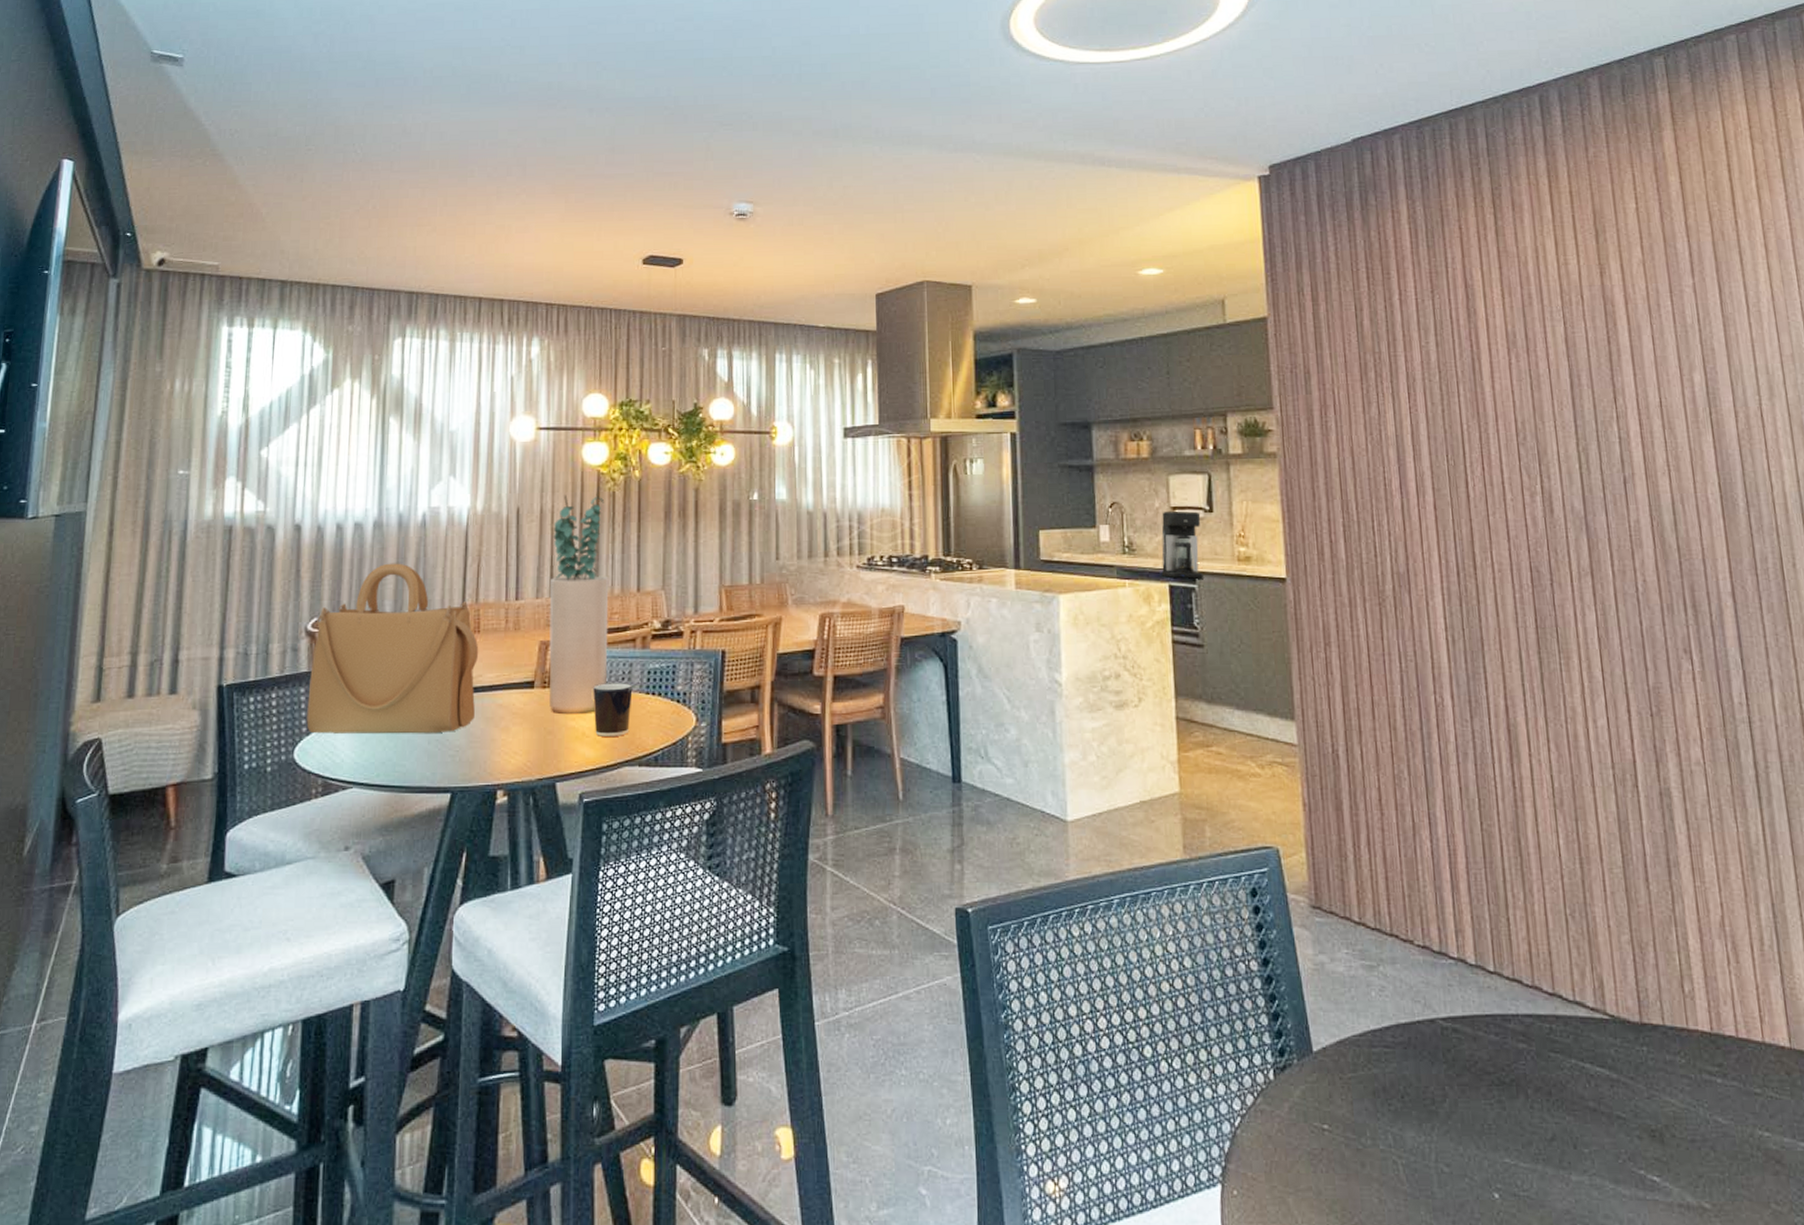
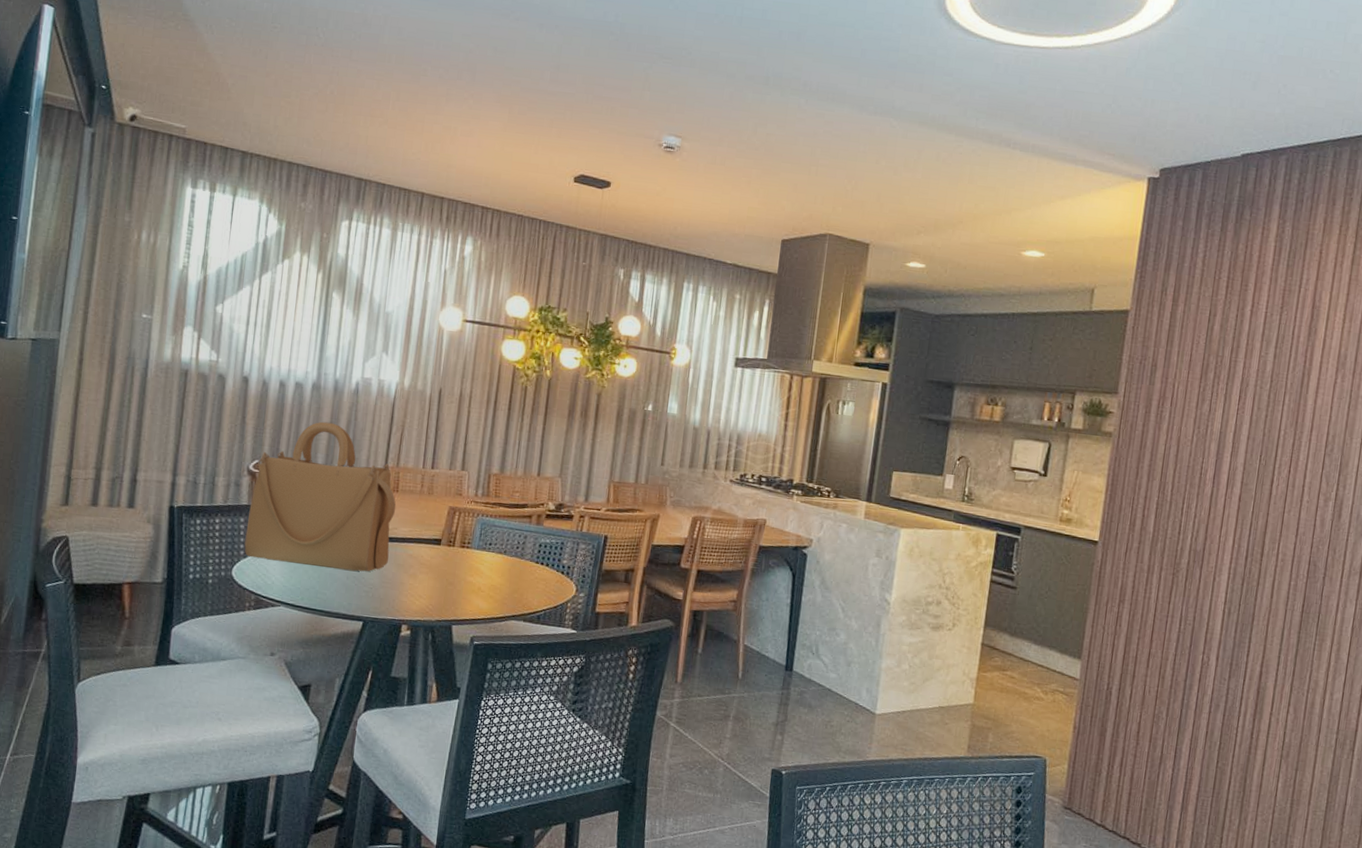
vase: present [549,487,609,715] -> none [452,380,517,572]
mug: present [593,683,633,736] -> none [489,549,525,595]
coffee maker: present [1161,511,1203,580] -> none [991,470,1036,533]

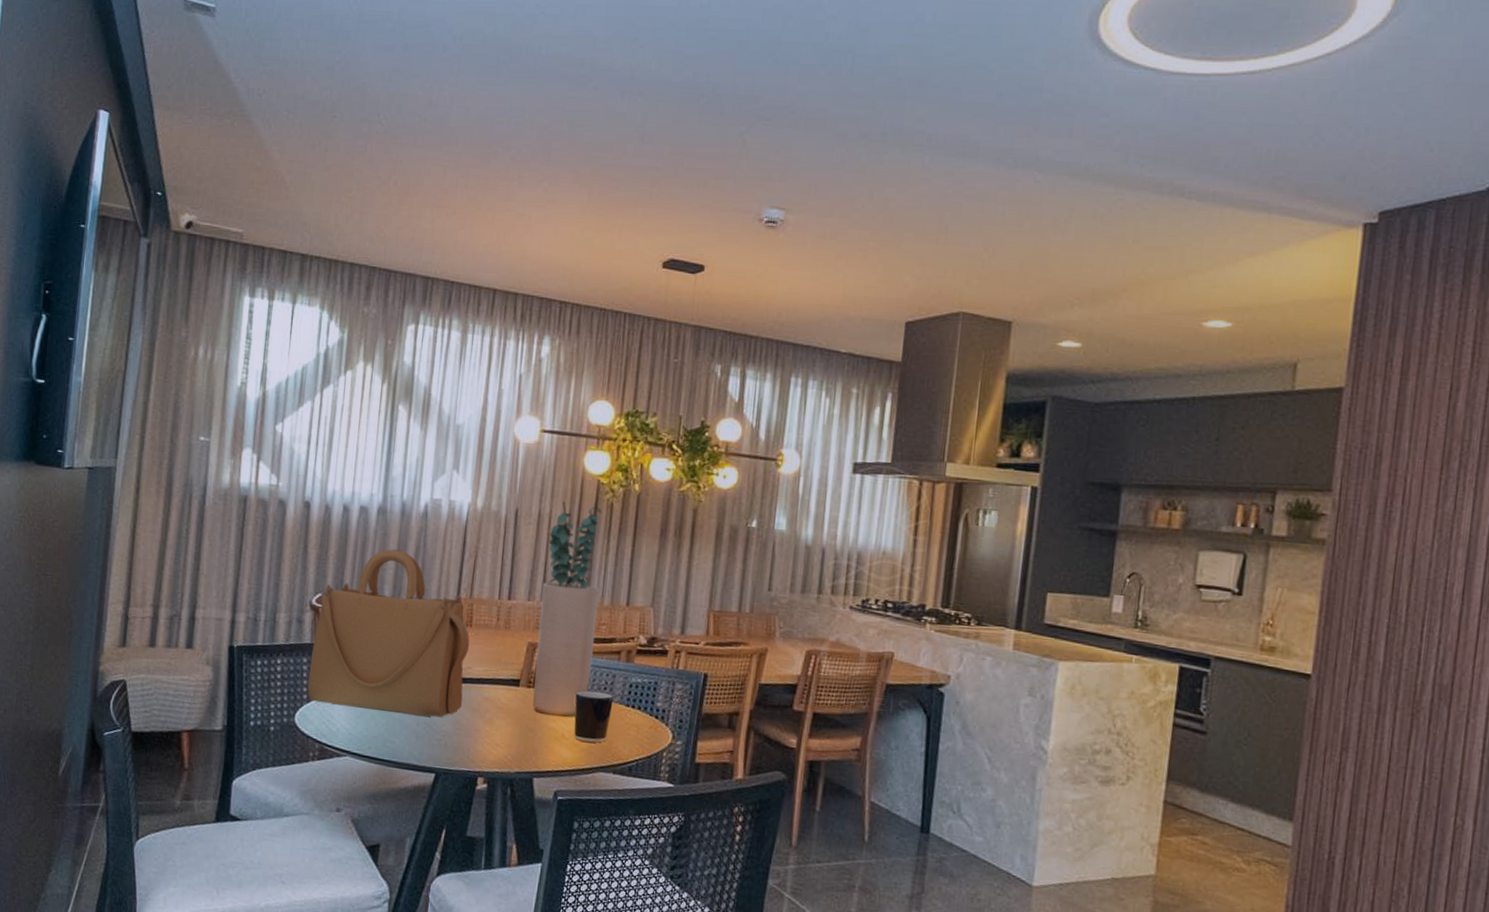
vase: none [452,380,517,572] -> present [533,496,602,717]
mug: none [489,549,525,595] -> present [574,690,614,743]

